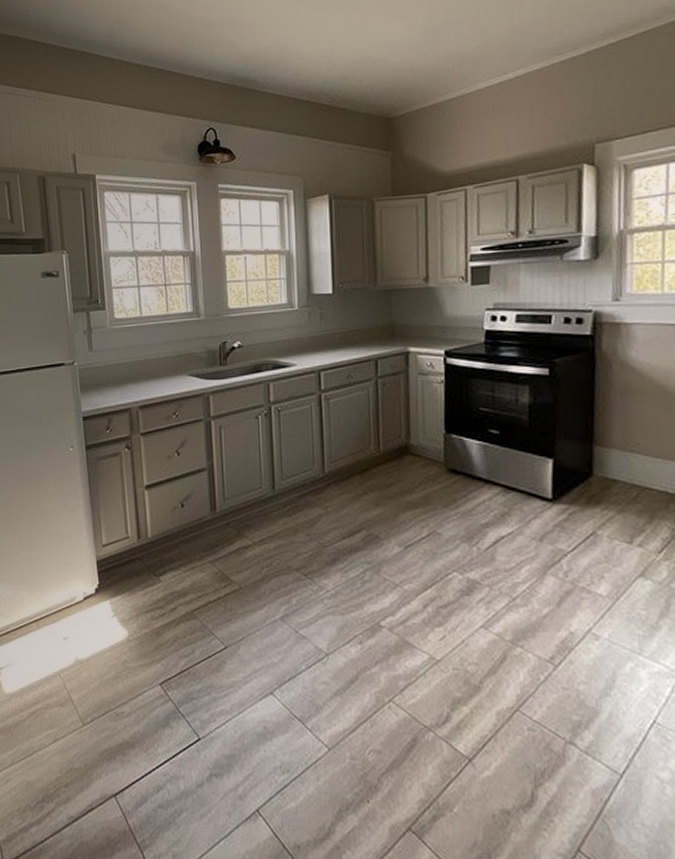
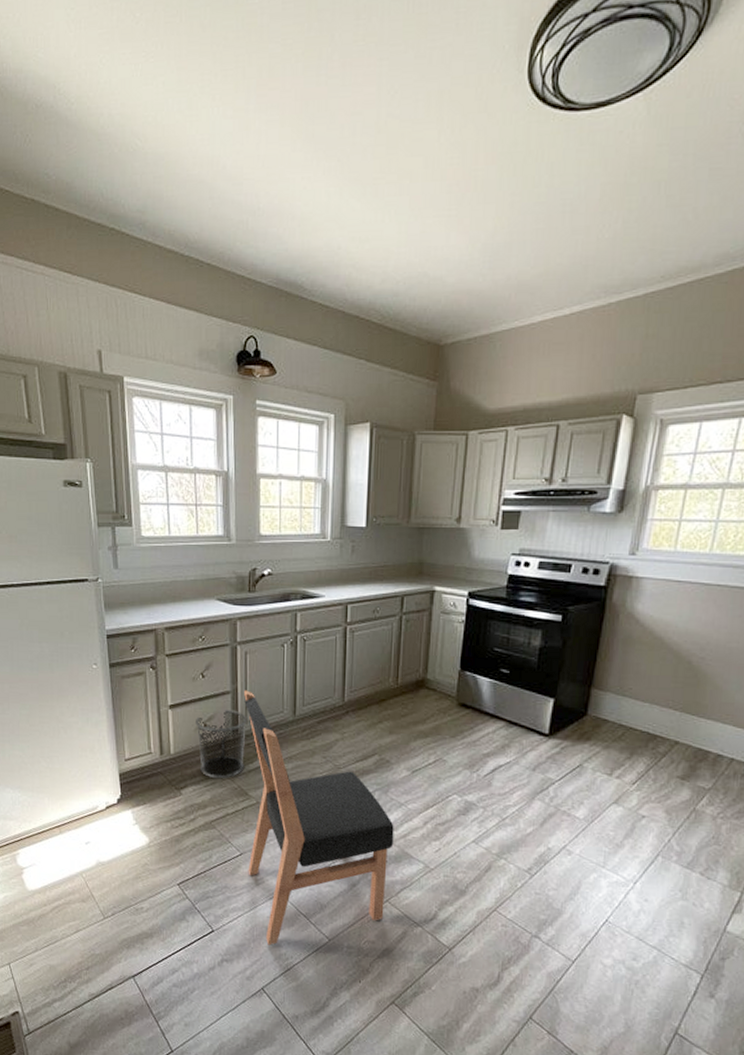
waste bin: none [172,488,226,563] -> present [196,710,248,779]
dining chair: none [220,466,392,756] -> present [244,690,394,946]

